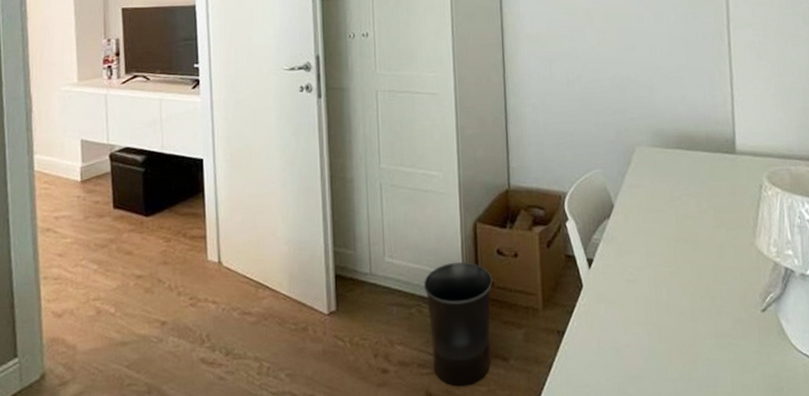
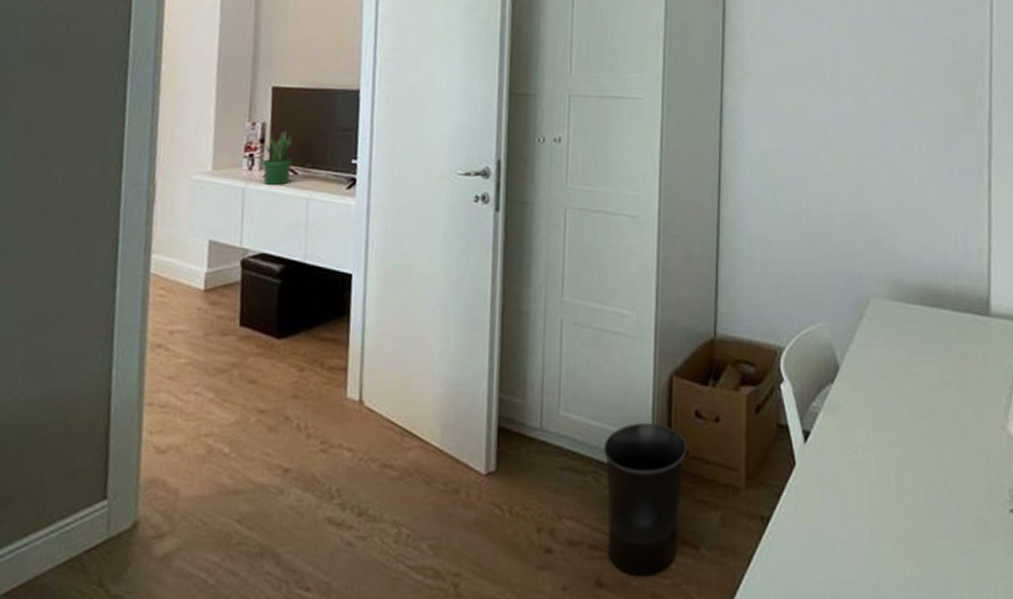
planter: none [119,44,144,91] -> present [262,131,293,186]

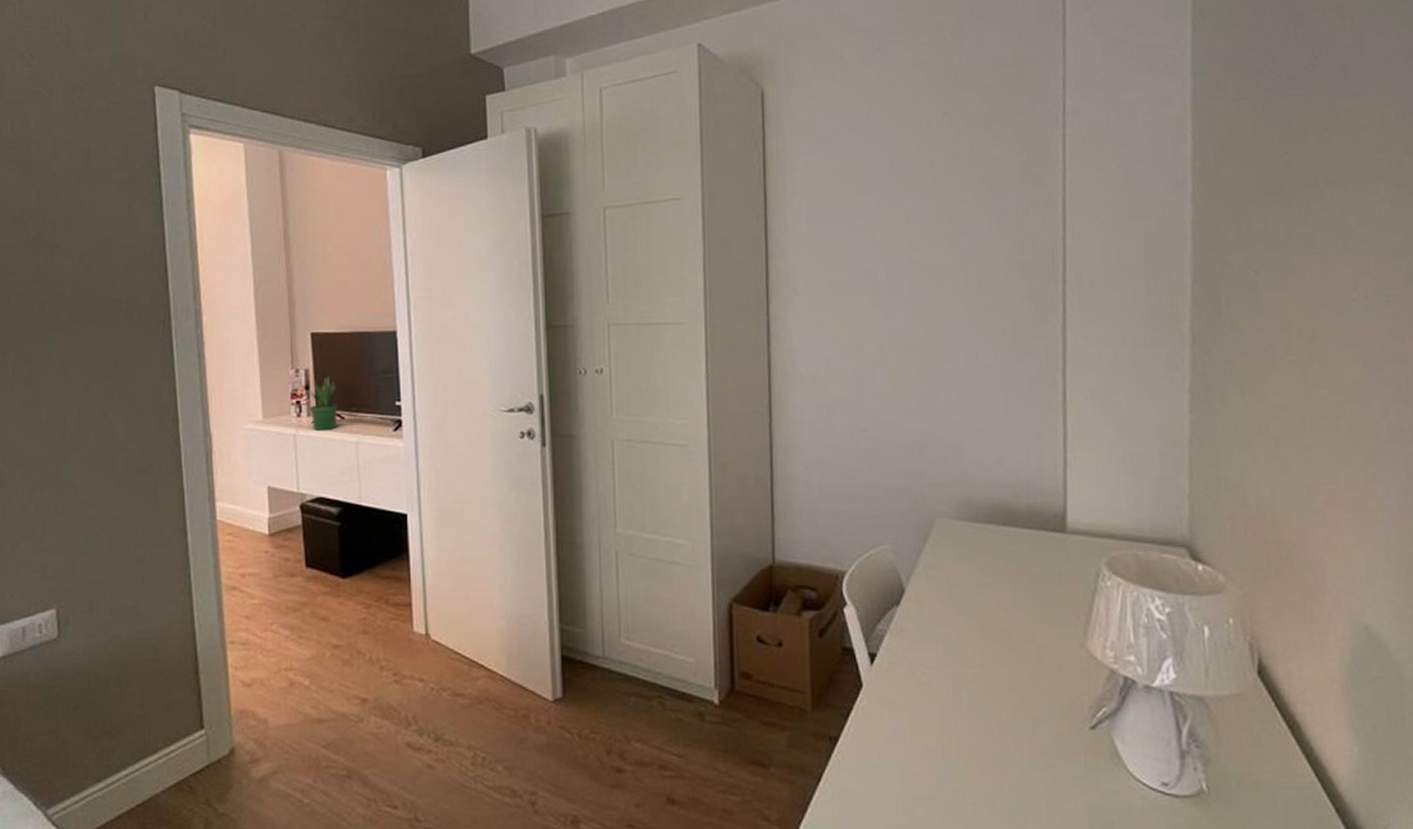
waste bin: present [604,422,687,577] -> none [667,648,751,794]

